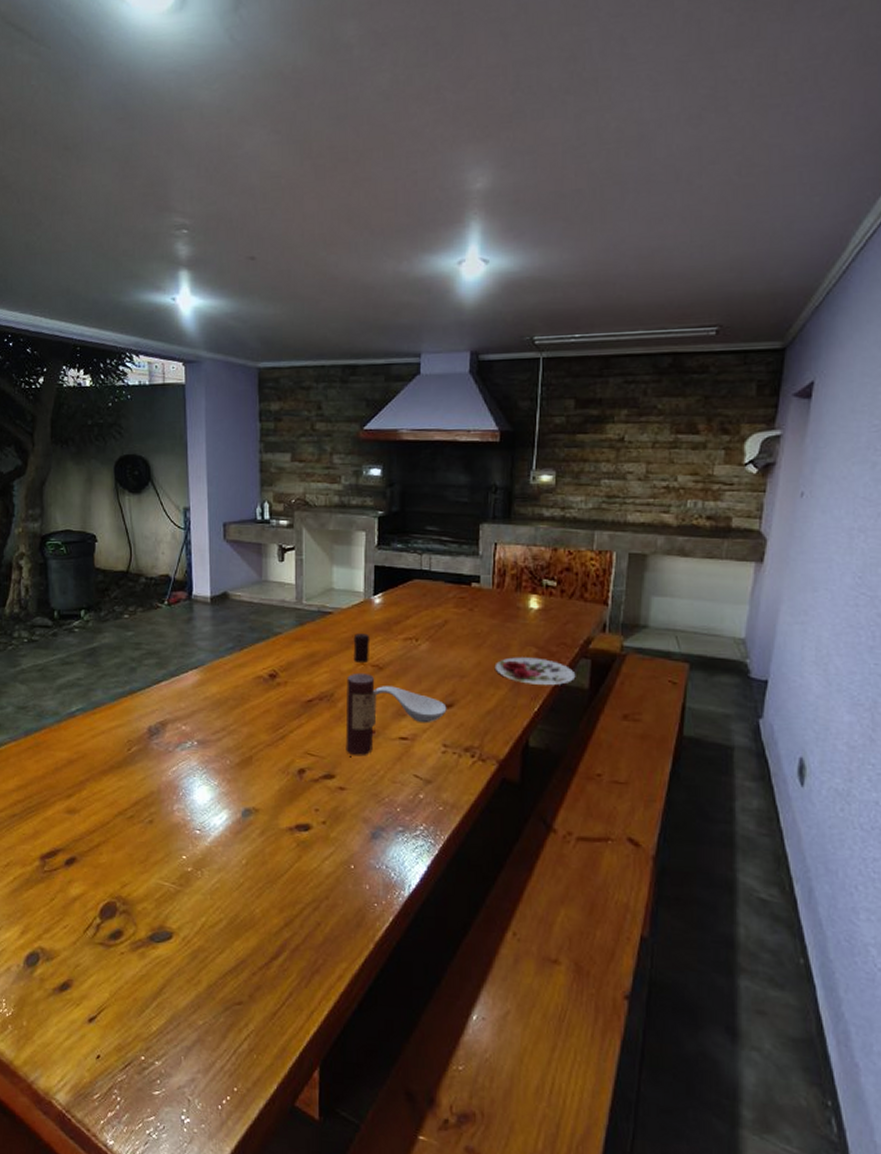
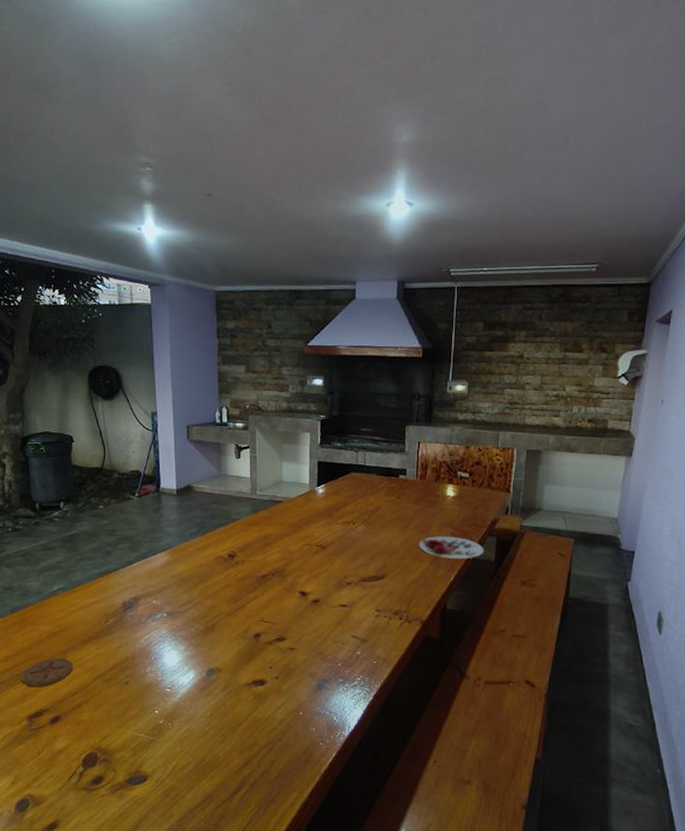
coaster: none [34,789,92,822] -> present [21,657,74,686]
wine bottle: present [345,633,377,757] -> none [294,519,321,622]
spoon rest: present [374,686,447,723] -> none [318,562,379,593]

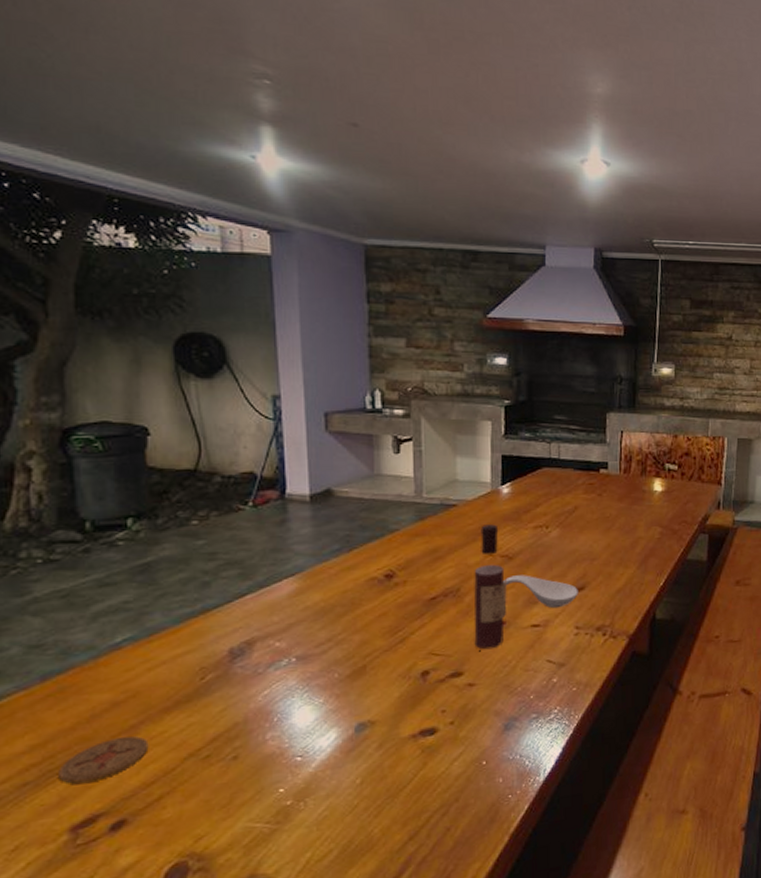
wine bottle: none [294,519,321,622] -> present [474,524,507,650]
spoon rest: none [318,562,379,593] -> present [503,575,579,609]
plate: present [418,536,484,559] -> none [623,536,696,562]

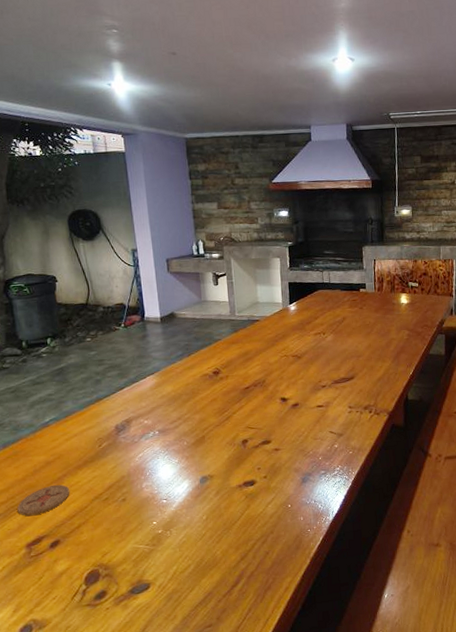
wine bottle: present [474,524,507,650] -> none [274,333,299,424]
spoon rest: present [503,575,579,609] -> none [295,369,350,394]

